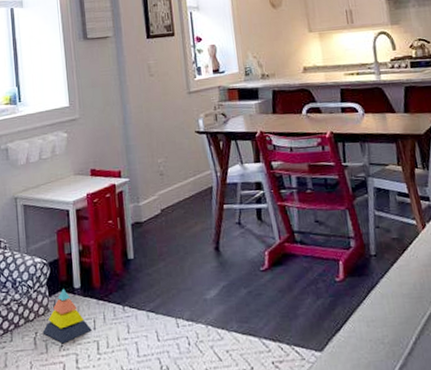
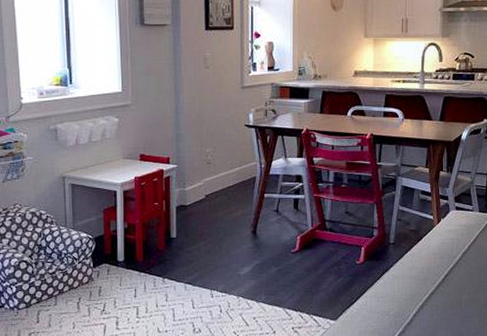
stacking toy: present [42,288,92,344] -> none [86,261,133,309]

